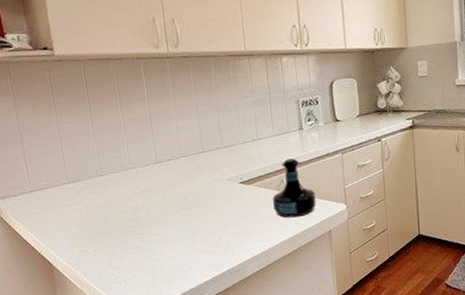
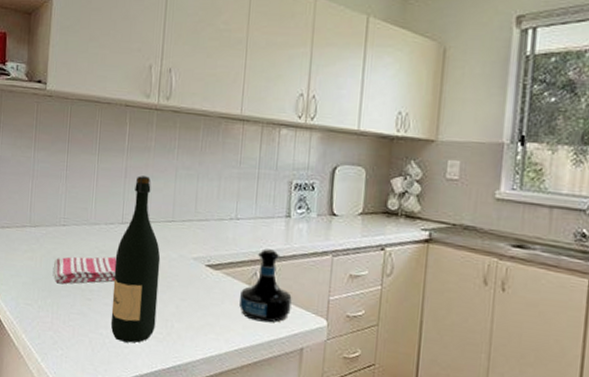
dish towel: none [100,193,161,227] -> present [53,256,117,284]
wine bottle: none [156,118,206,262] -> present [110,176,161,343]

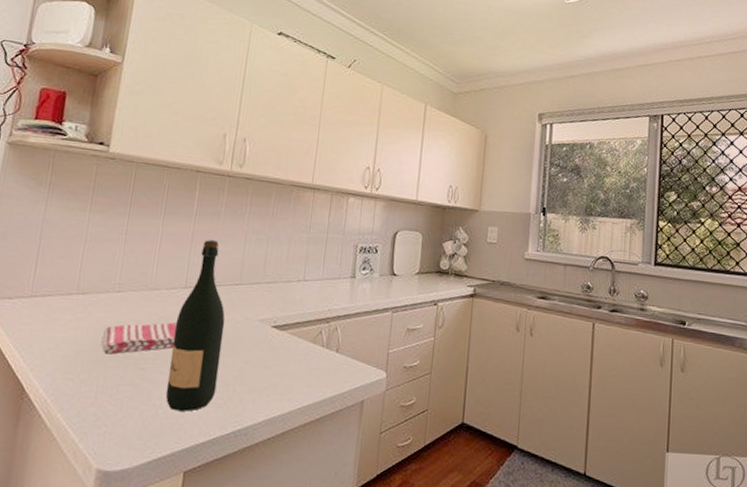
tequila bottle: present [239,249,292,323] -> none [304,308,355,379]

